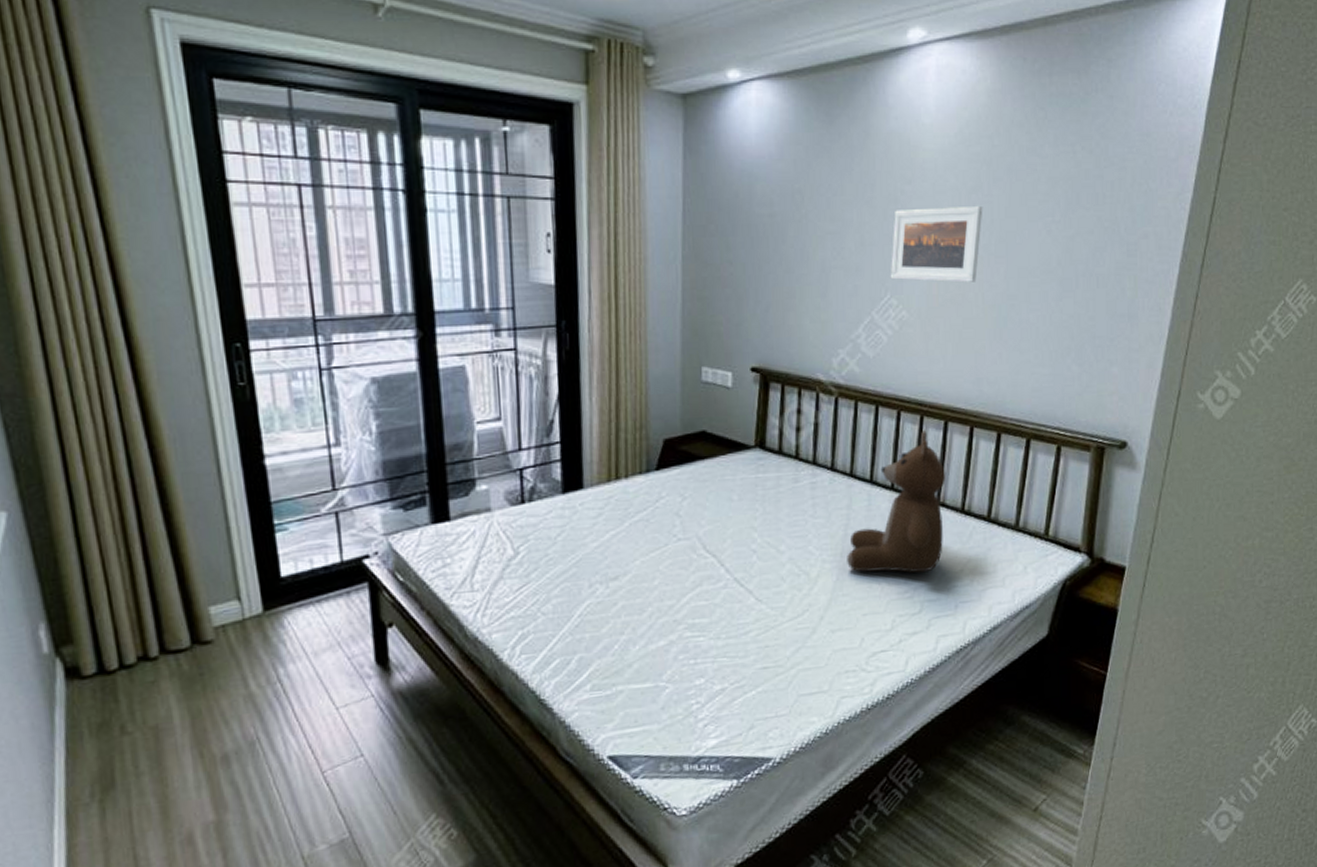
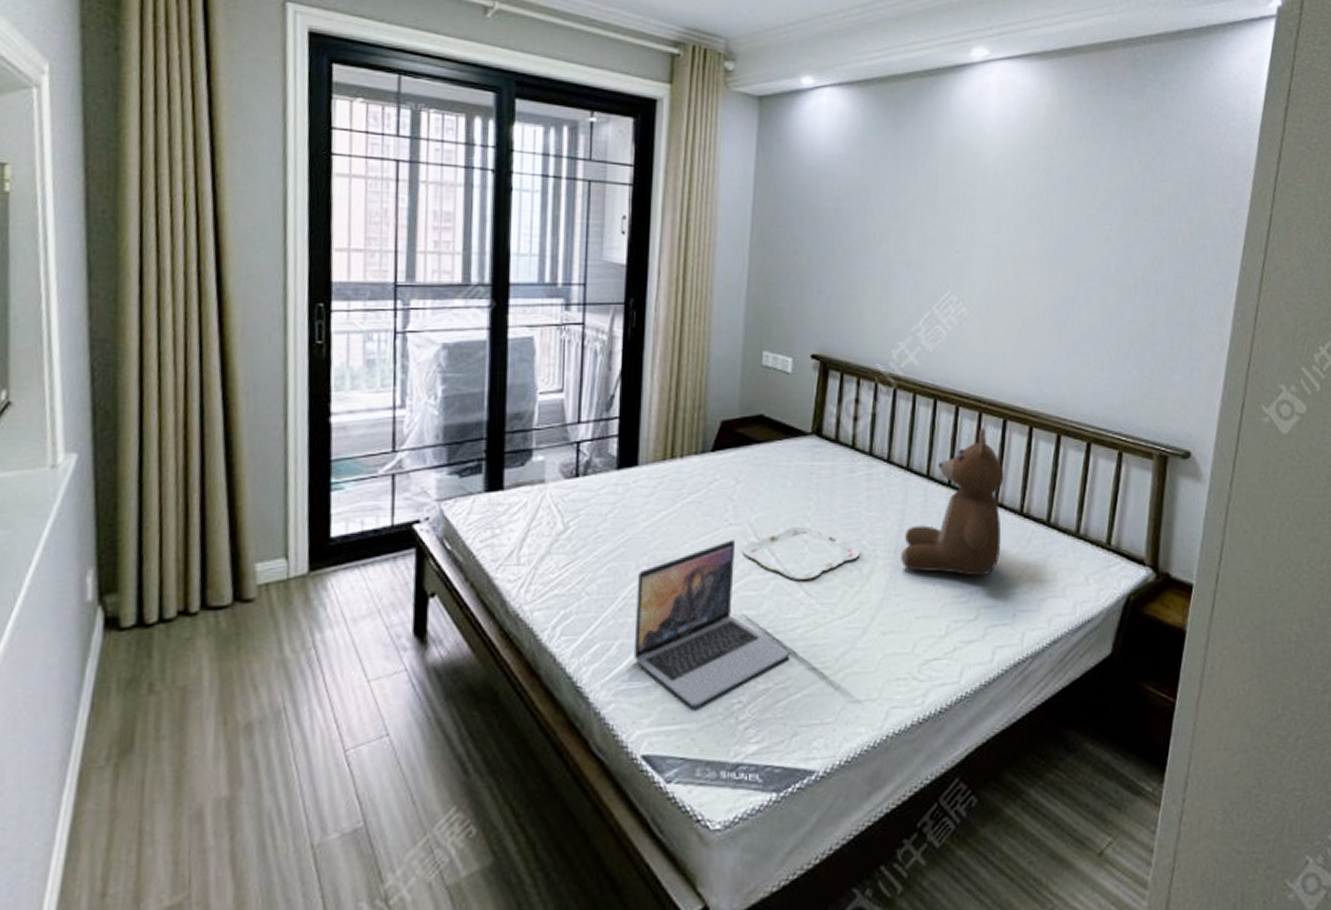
laptop: none [591,554,743,710] -> present [633,540,790,707]
serving tray: none [692,537,807,587] -> present [742,527,860,580]
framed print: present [890,205,983,283] -> none [950,210,1043,283]

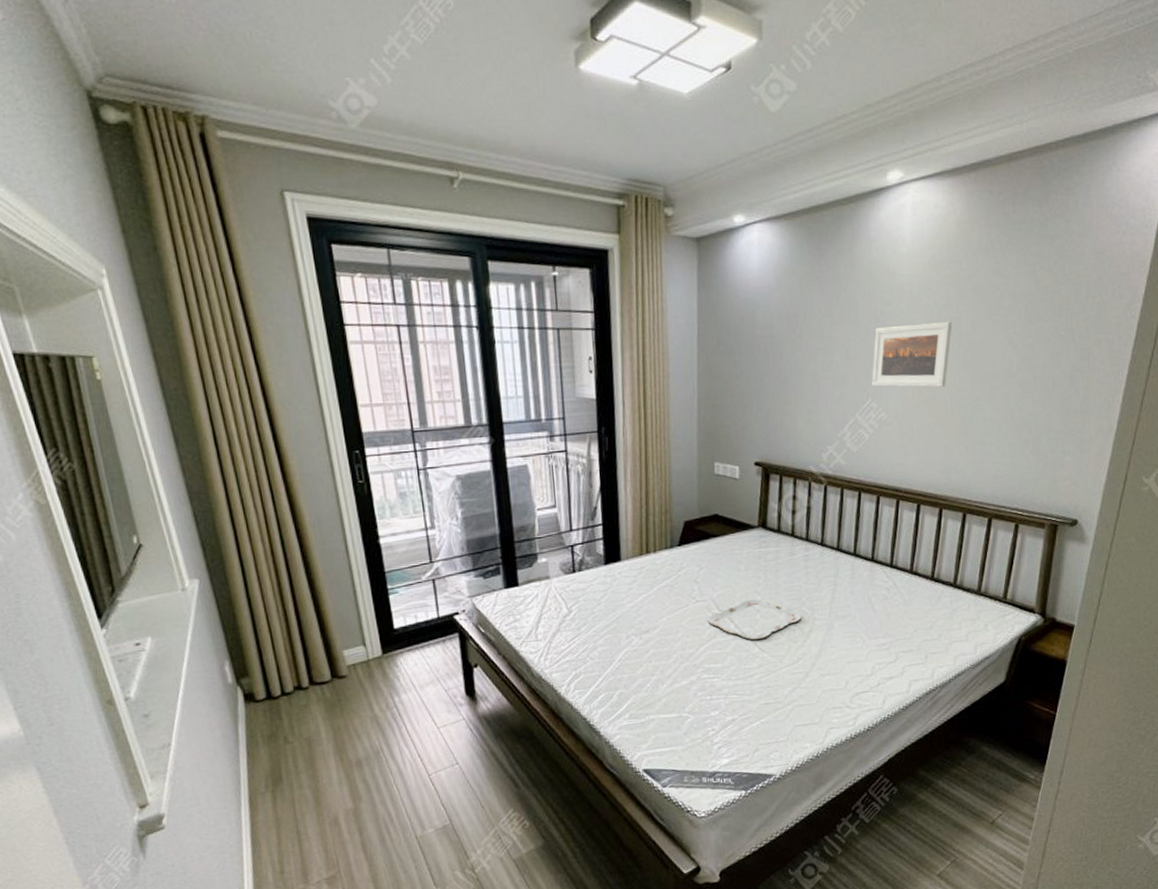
laptop: present [633,540,790,707] -> none [628,613,749,735]
bear: present [901,428,1004,577] -> none [834,512,918,630]
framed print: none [950,210,1043,283] -> present [871,321,953,388]

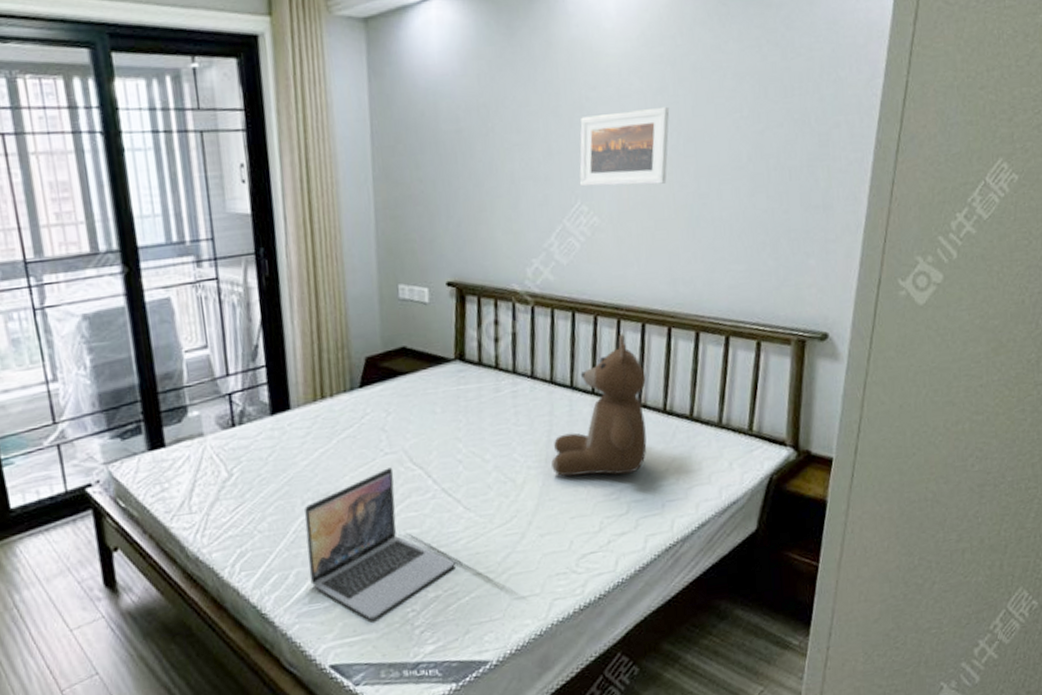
laptop: none [628,613,749,735] -> present [304,467,455,620]
serving tray: present [708,599,801,640] -> none [400,447,512,497]
bear: none [834,512,918,630] -> present [551,334,647,477]

